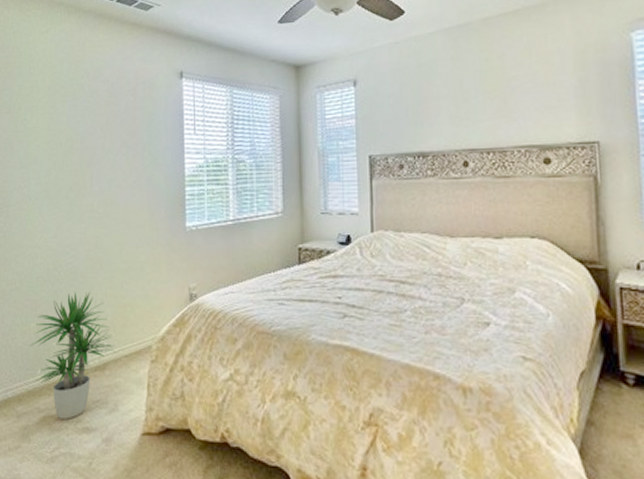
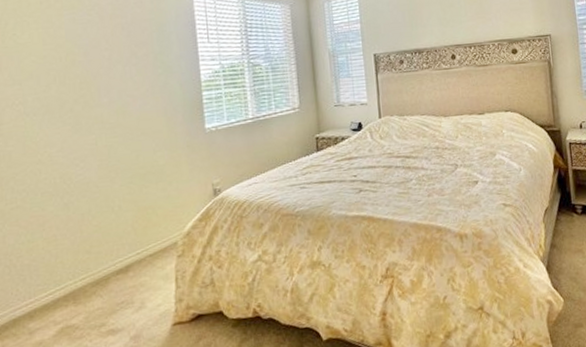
potted plant: present [30,291,115,419] -> none [39,200,138,327]

